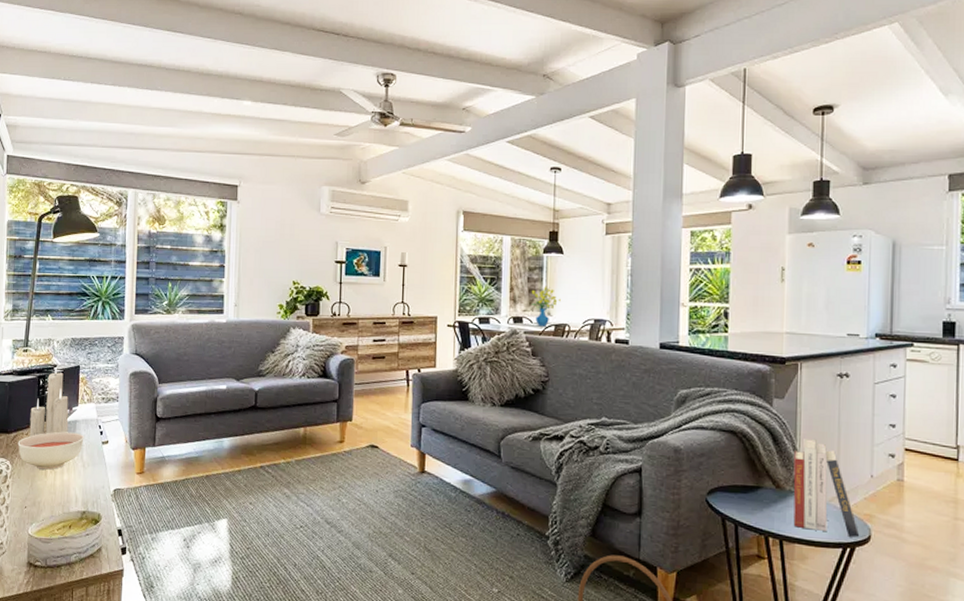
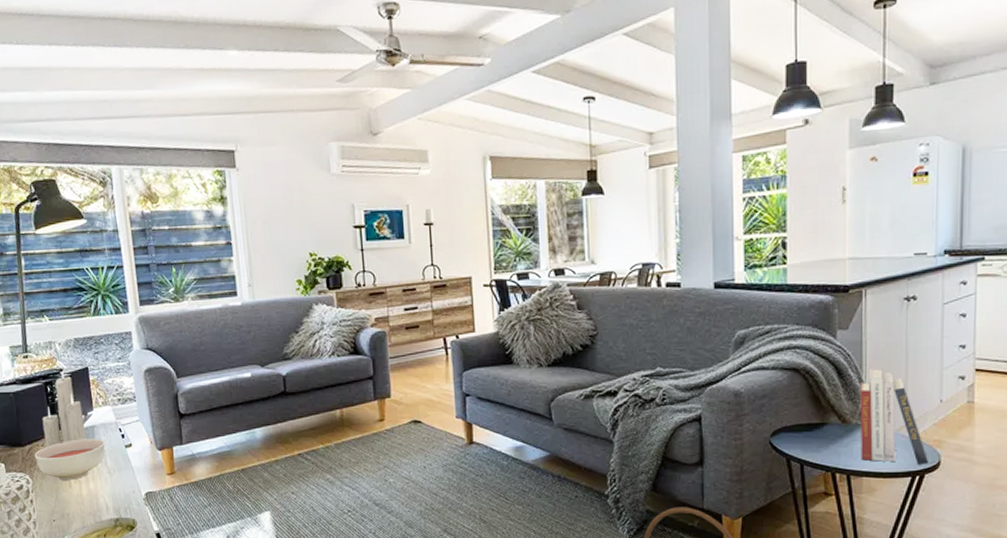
bouquet: present [531,286,561,327] -> none [572,232,604,277]

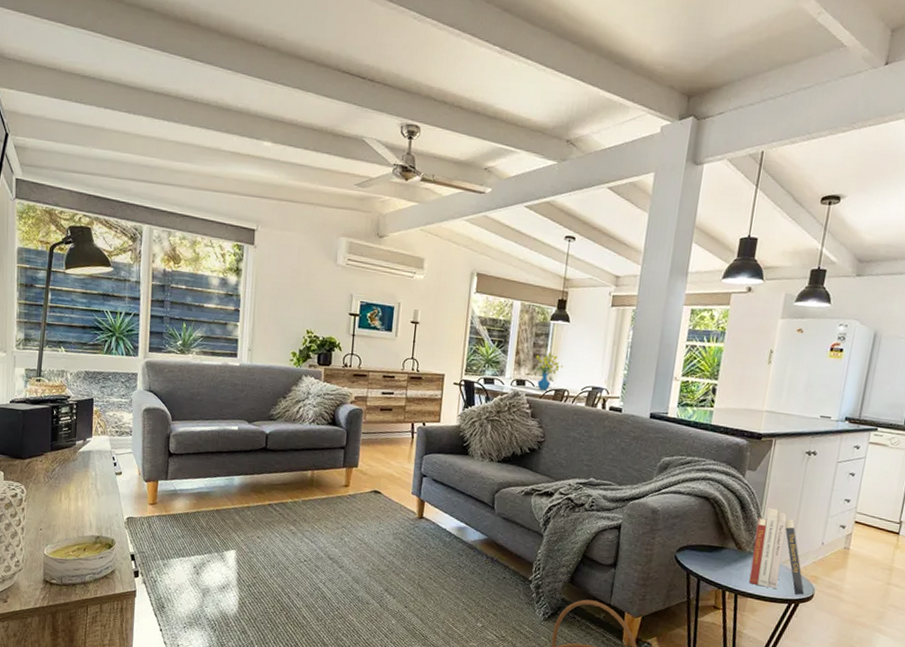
bowl: present [34,438,106,480] -> none [32,460,98,496]
candle: present [42,372,87,448] -> none [43,399,83,464]
bouquet: none [572,232,604,277] -> present [534,352,563,391]

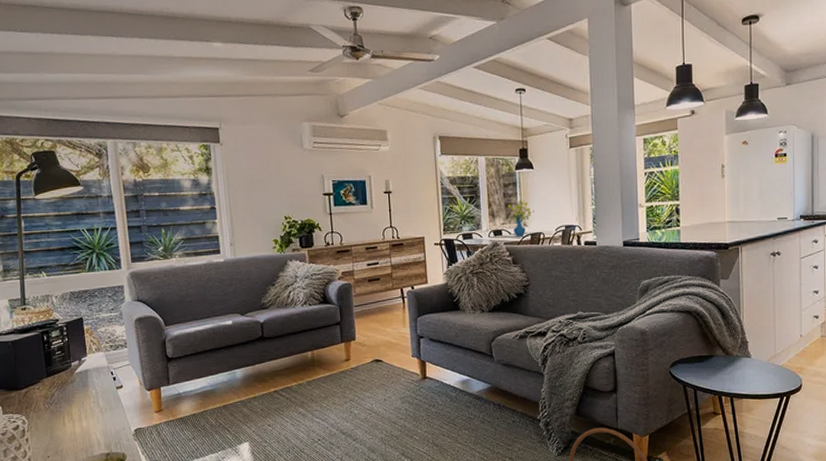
books: present [748,506,805,595] -> none [739,310,793,388]

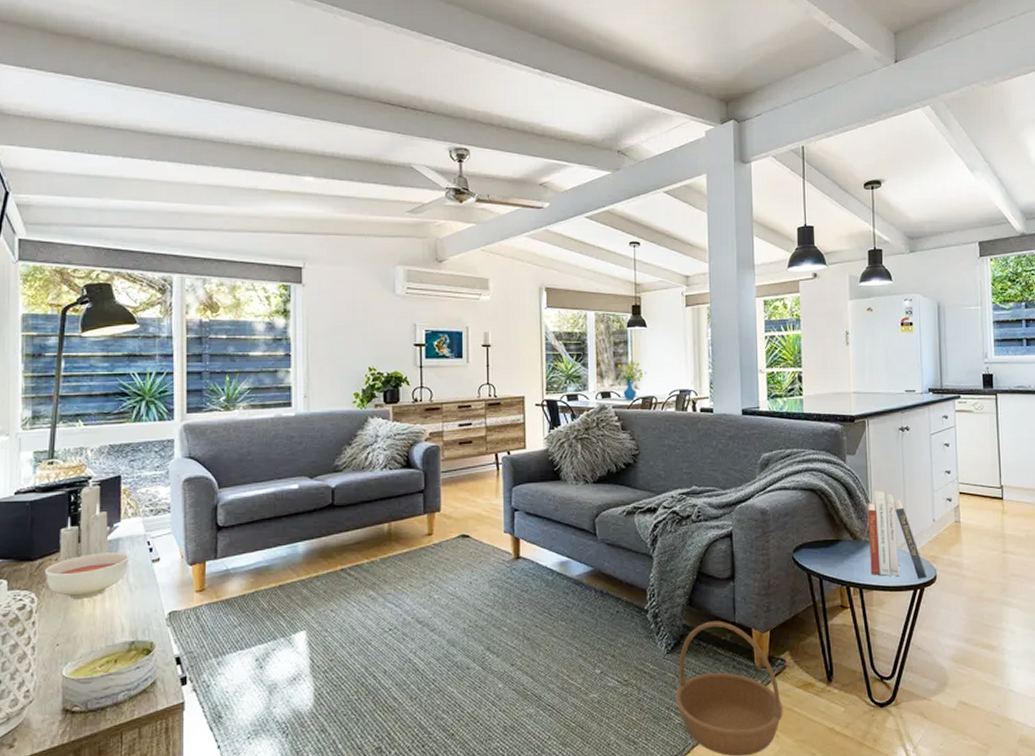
bowl: none [30,381,98,420] -> present [44,552,129,599]
candle: none [38,322,81,391] -> present [59,480,109,562]
books: none [739,310,793,388] -> present [867,490,927,579]

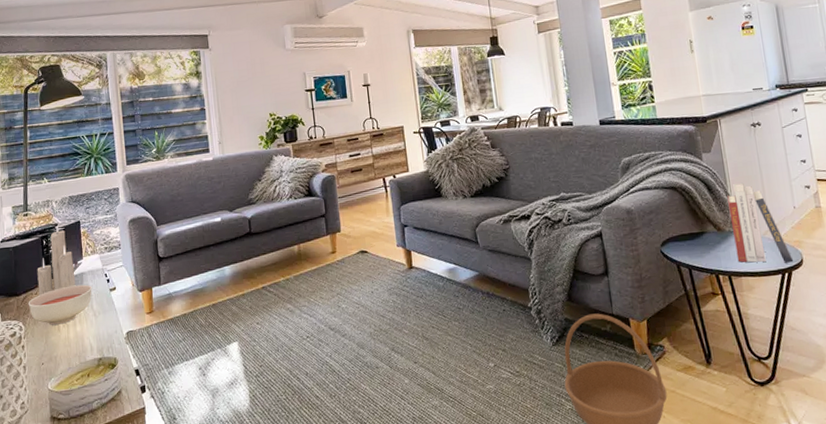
bouquet: present [617,359,647,400] -> none [482,85,509,122]

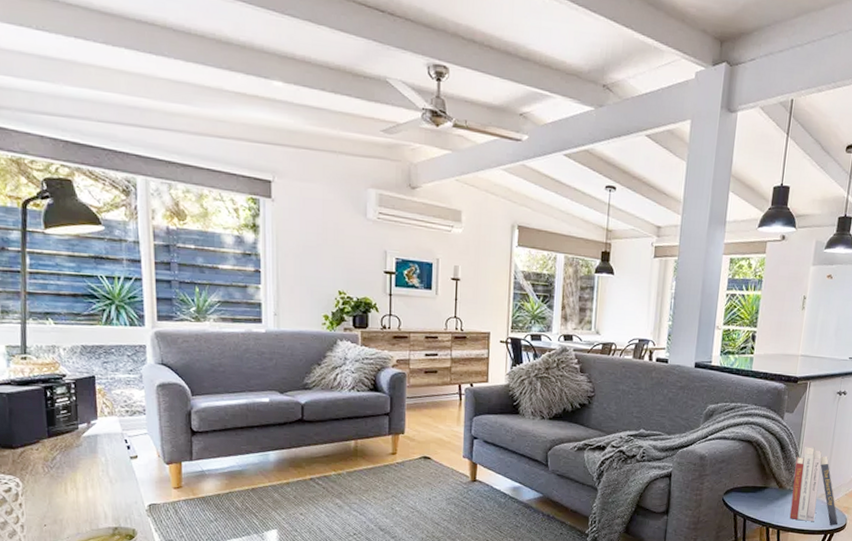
bowl: present [28,284,92,325] -> none [27,446,108,487]
candle: present [37,226,76,296] -> none [38,377,88,452]

